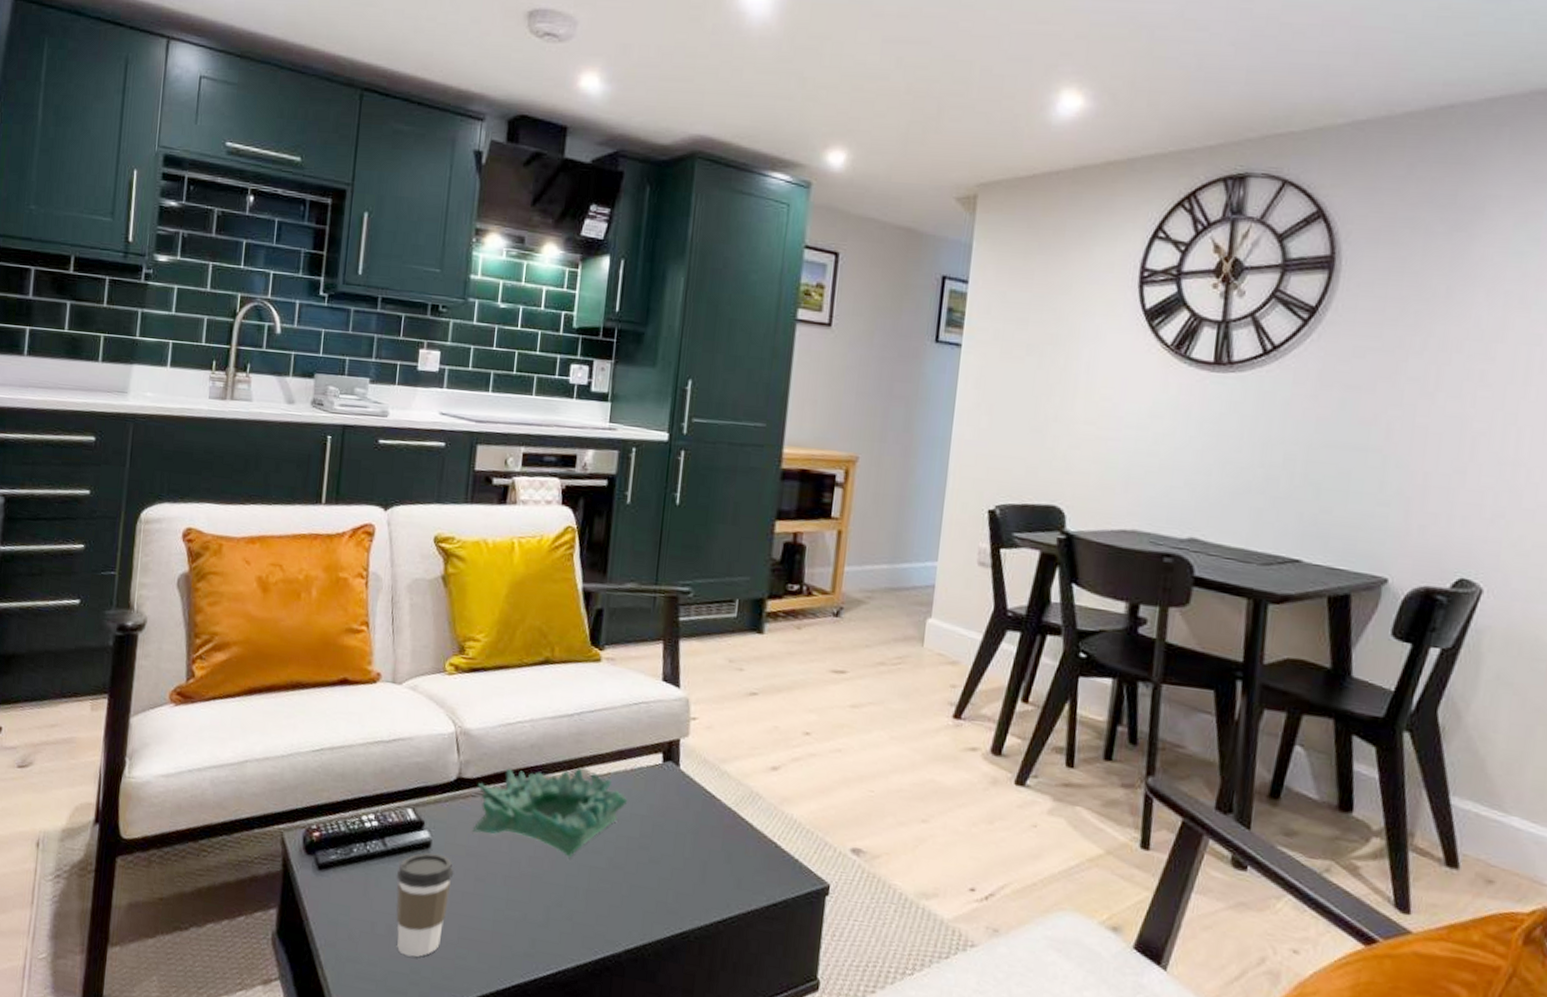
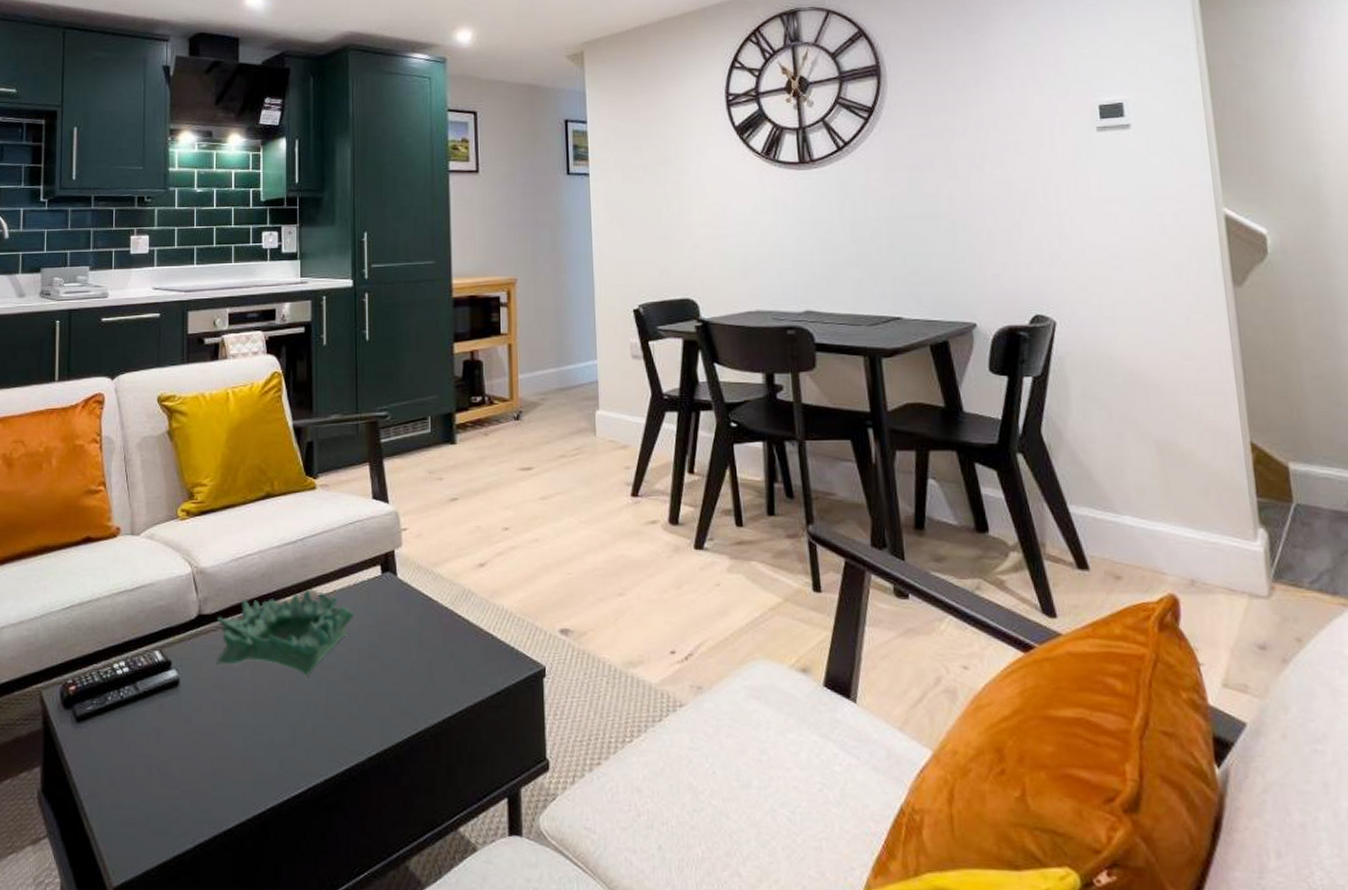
coffee cup: present [396,853,454,957] -> none [149,690,203,795]

